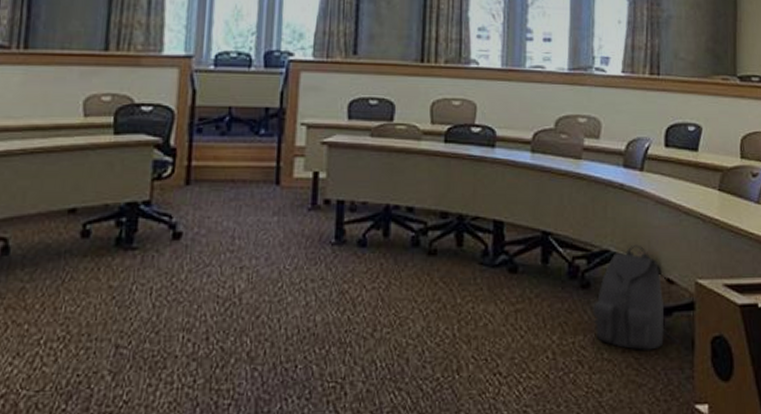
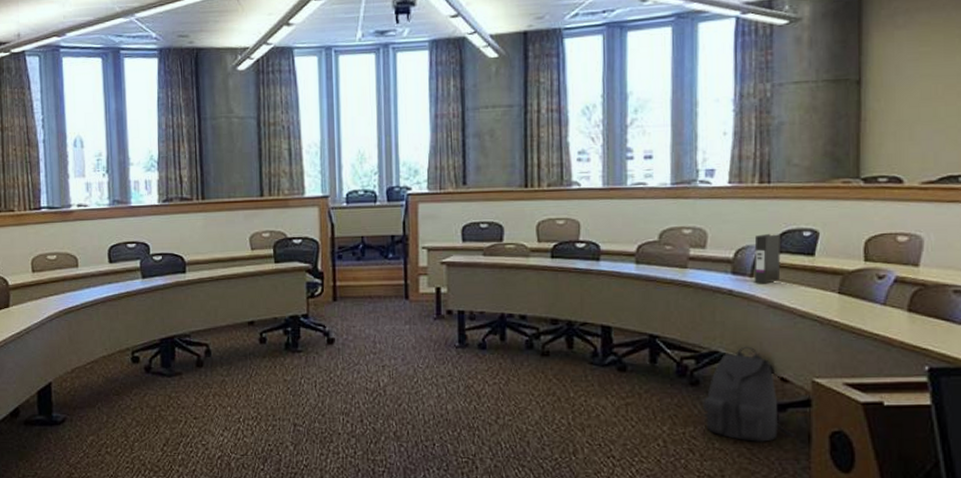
binder: none [643,127,668,179] -> present [754,234,781,284]

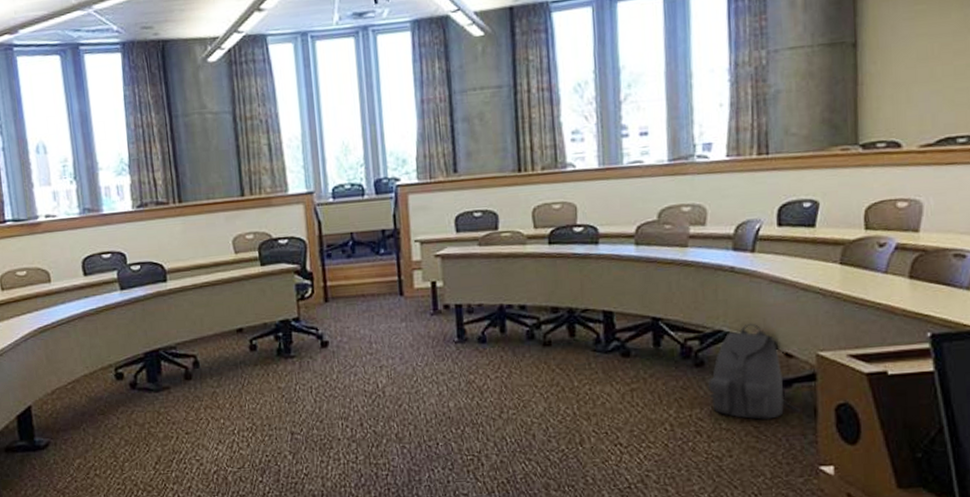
binder: present [754,234,781,284] -> none [754,206,782,259]

